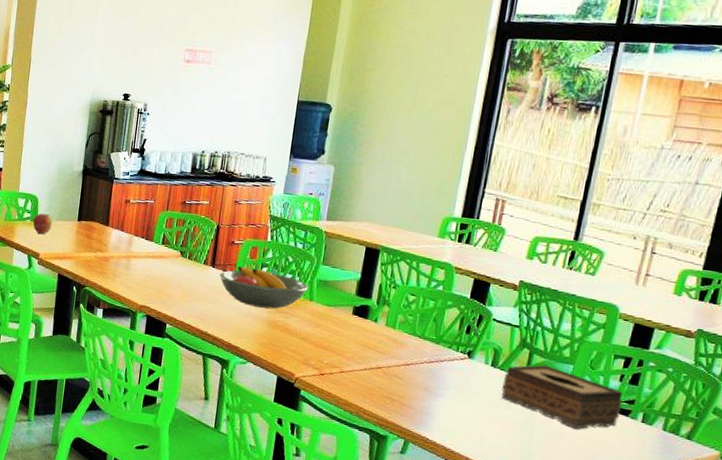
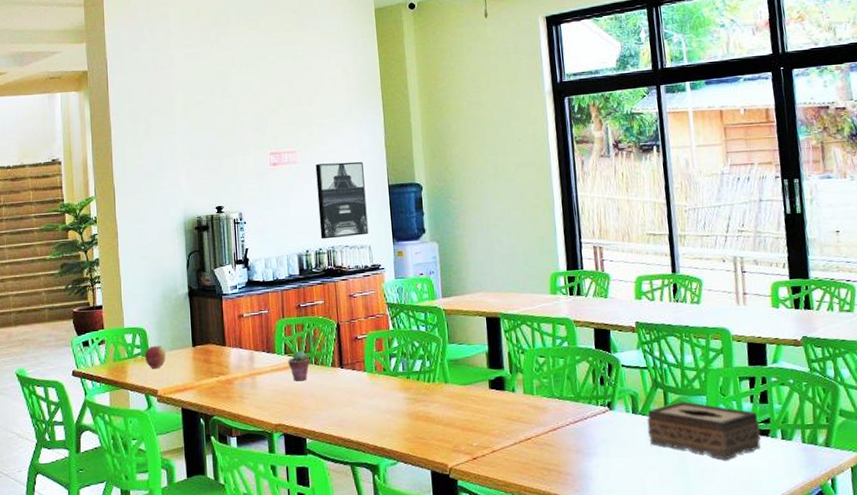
potted succulent: none [163,243,185,272] -> present [288,351,311,382]
wall art: none [219,68,277,146] -> present [315,162,369,239]
fruit bowl: present [219,266,309,309] -> none [350,360,441,401]

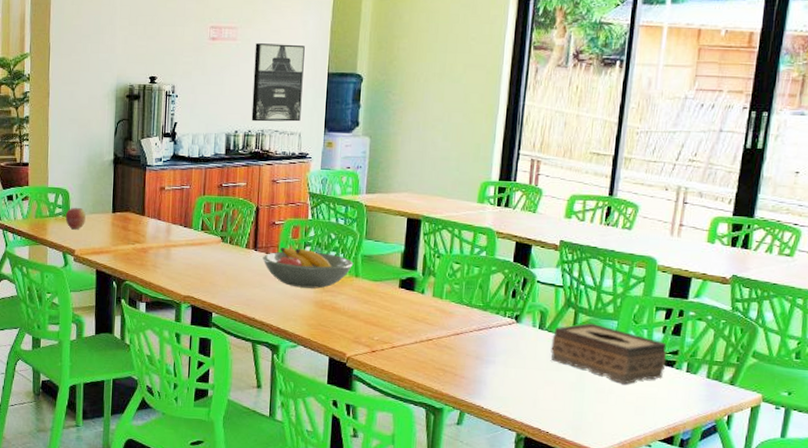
potted succulent: present [288,351,311,382] -> none [203,229,226,258]
fruit bowl: none [350,360,441,401] -> present [263,248,354,289]

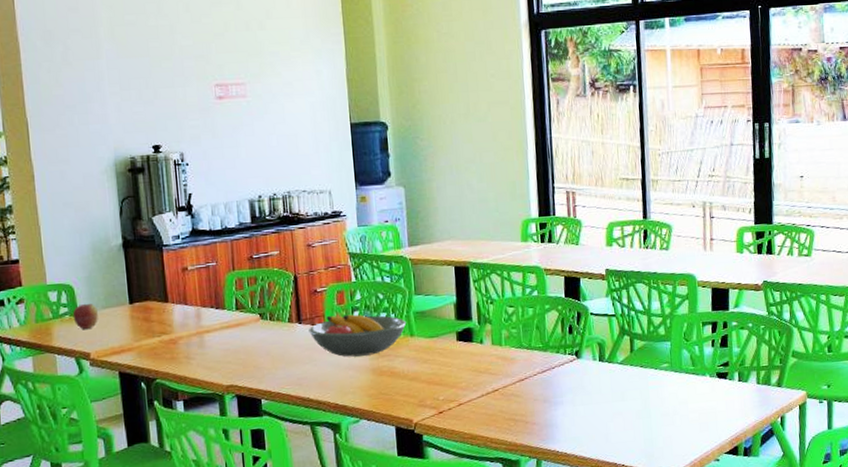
wall art: present [251,43,305,122] -> none [268,96,328,183]
tissue box: present [551,322,667,384] -> none [613,347,720,403]

